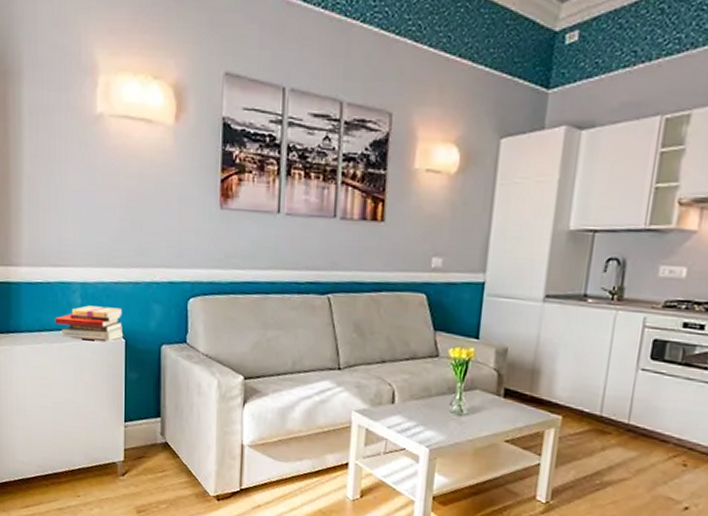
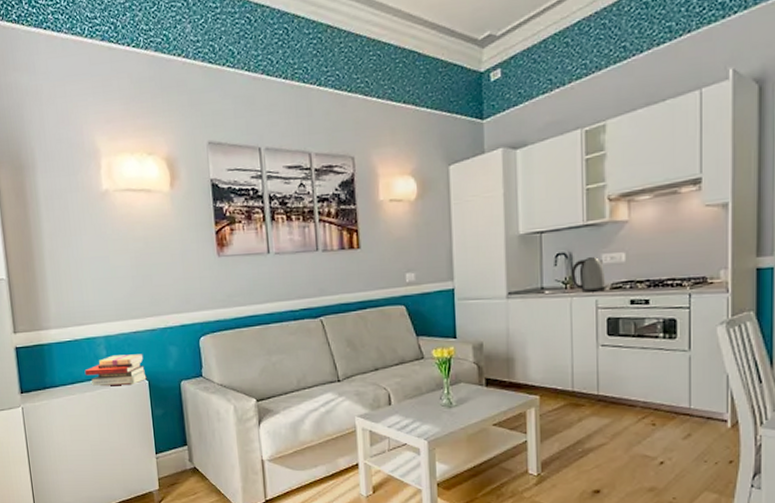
kettle: none [620,266,660,308] -> present [571,256,606,293]

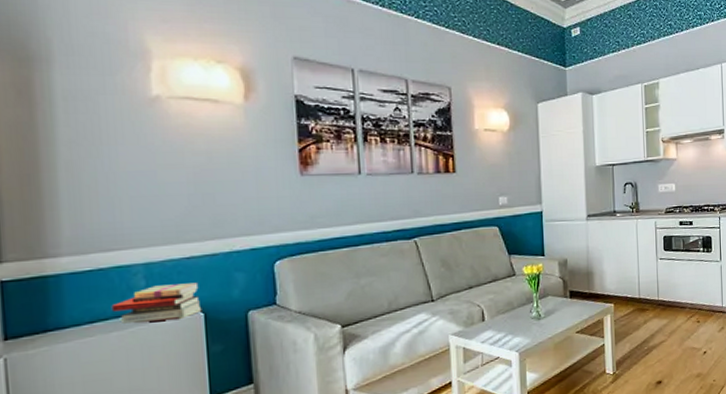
kettle: present [571,256,606,293] -> none [636,186,662,216]

